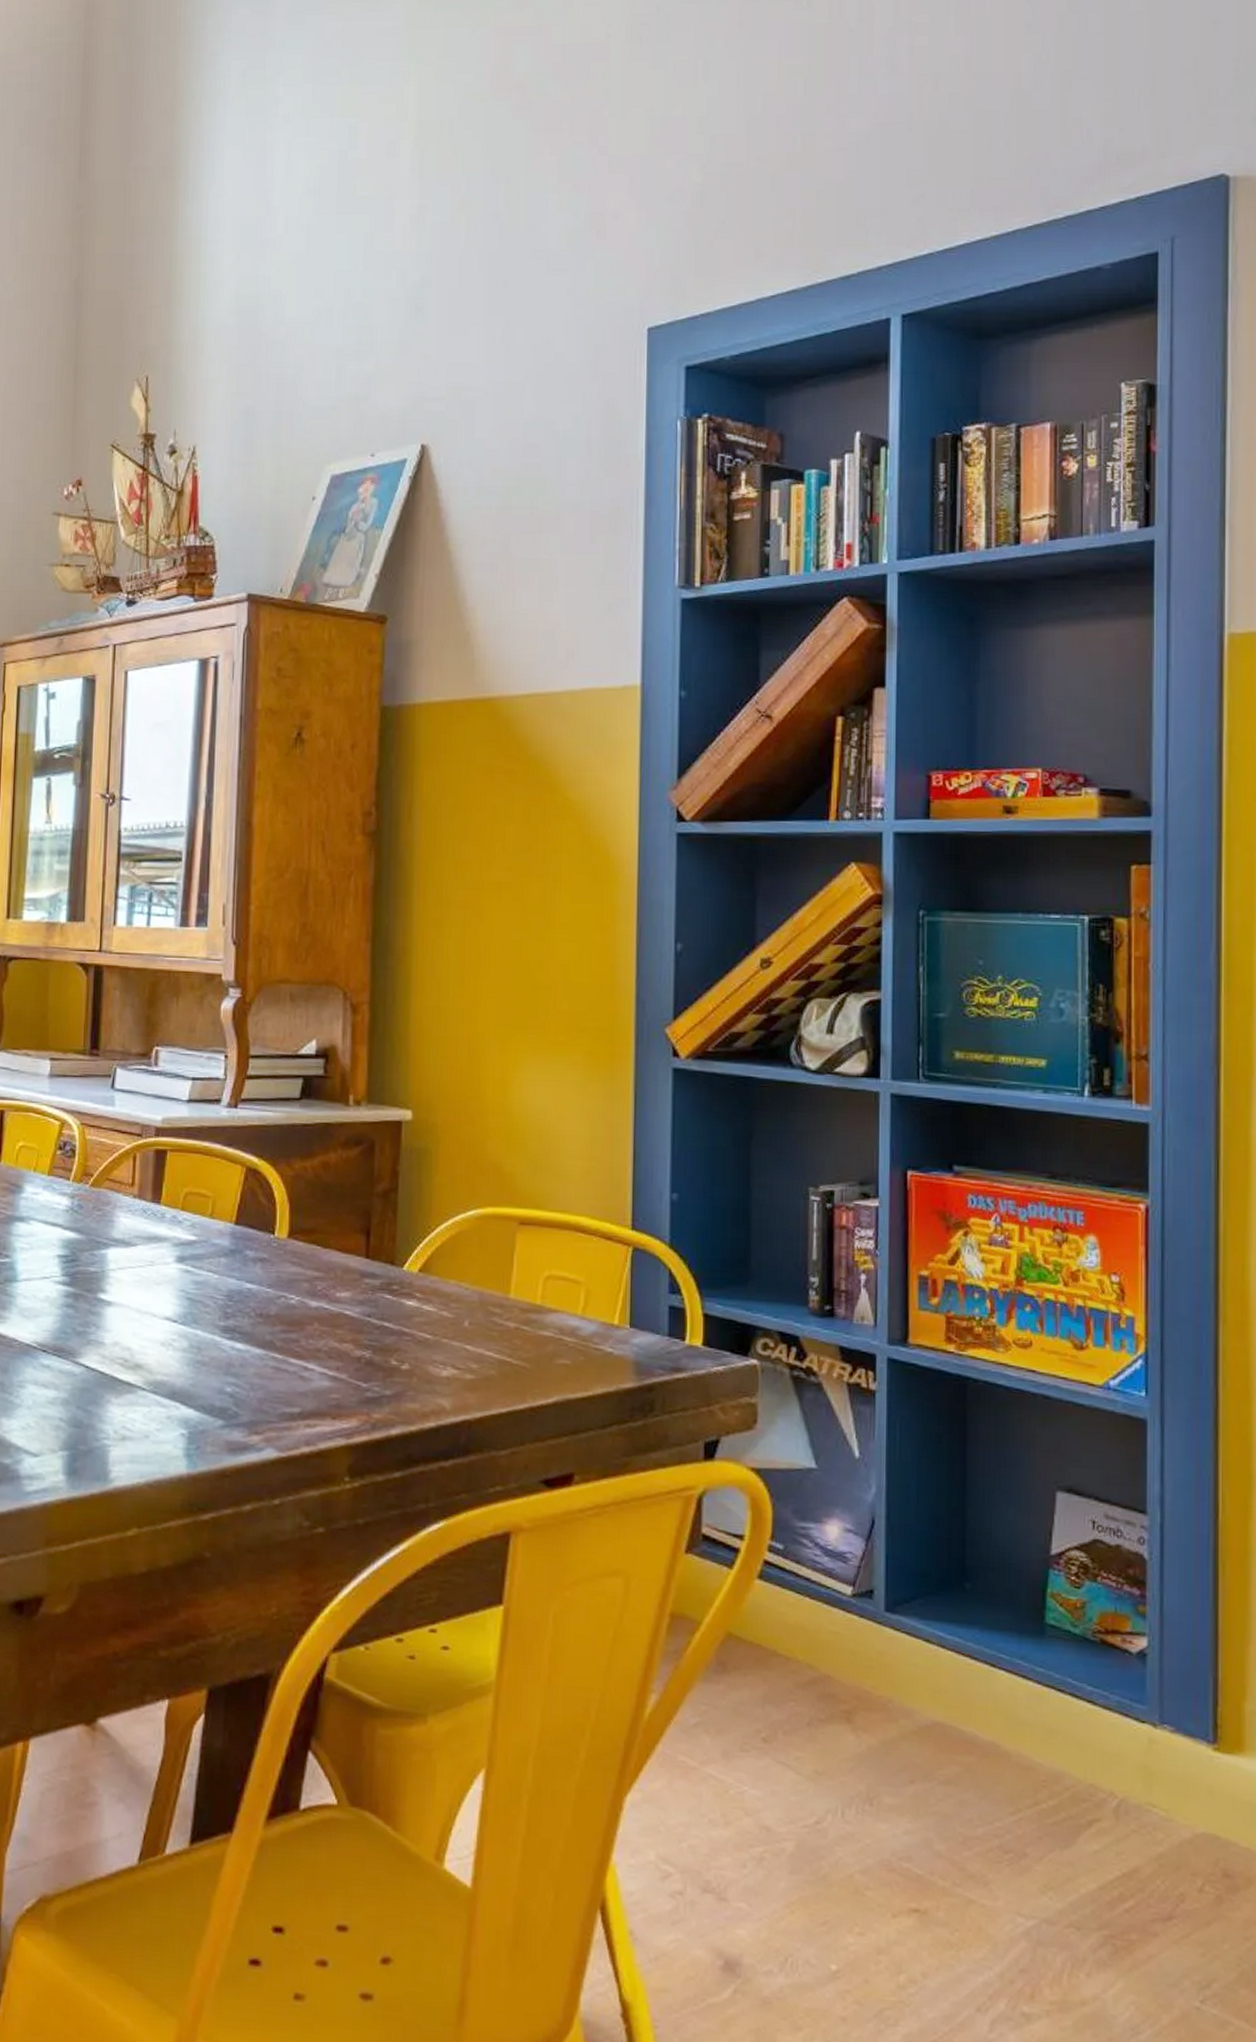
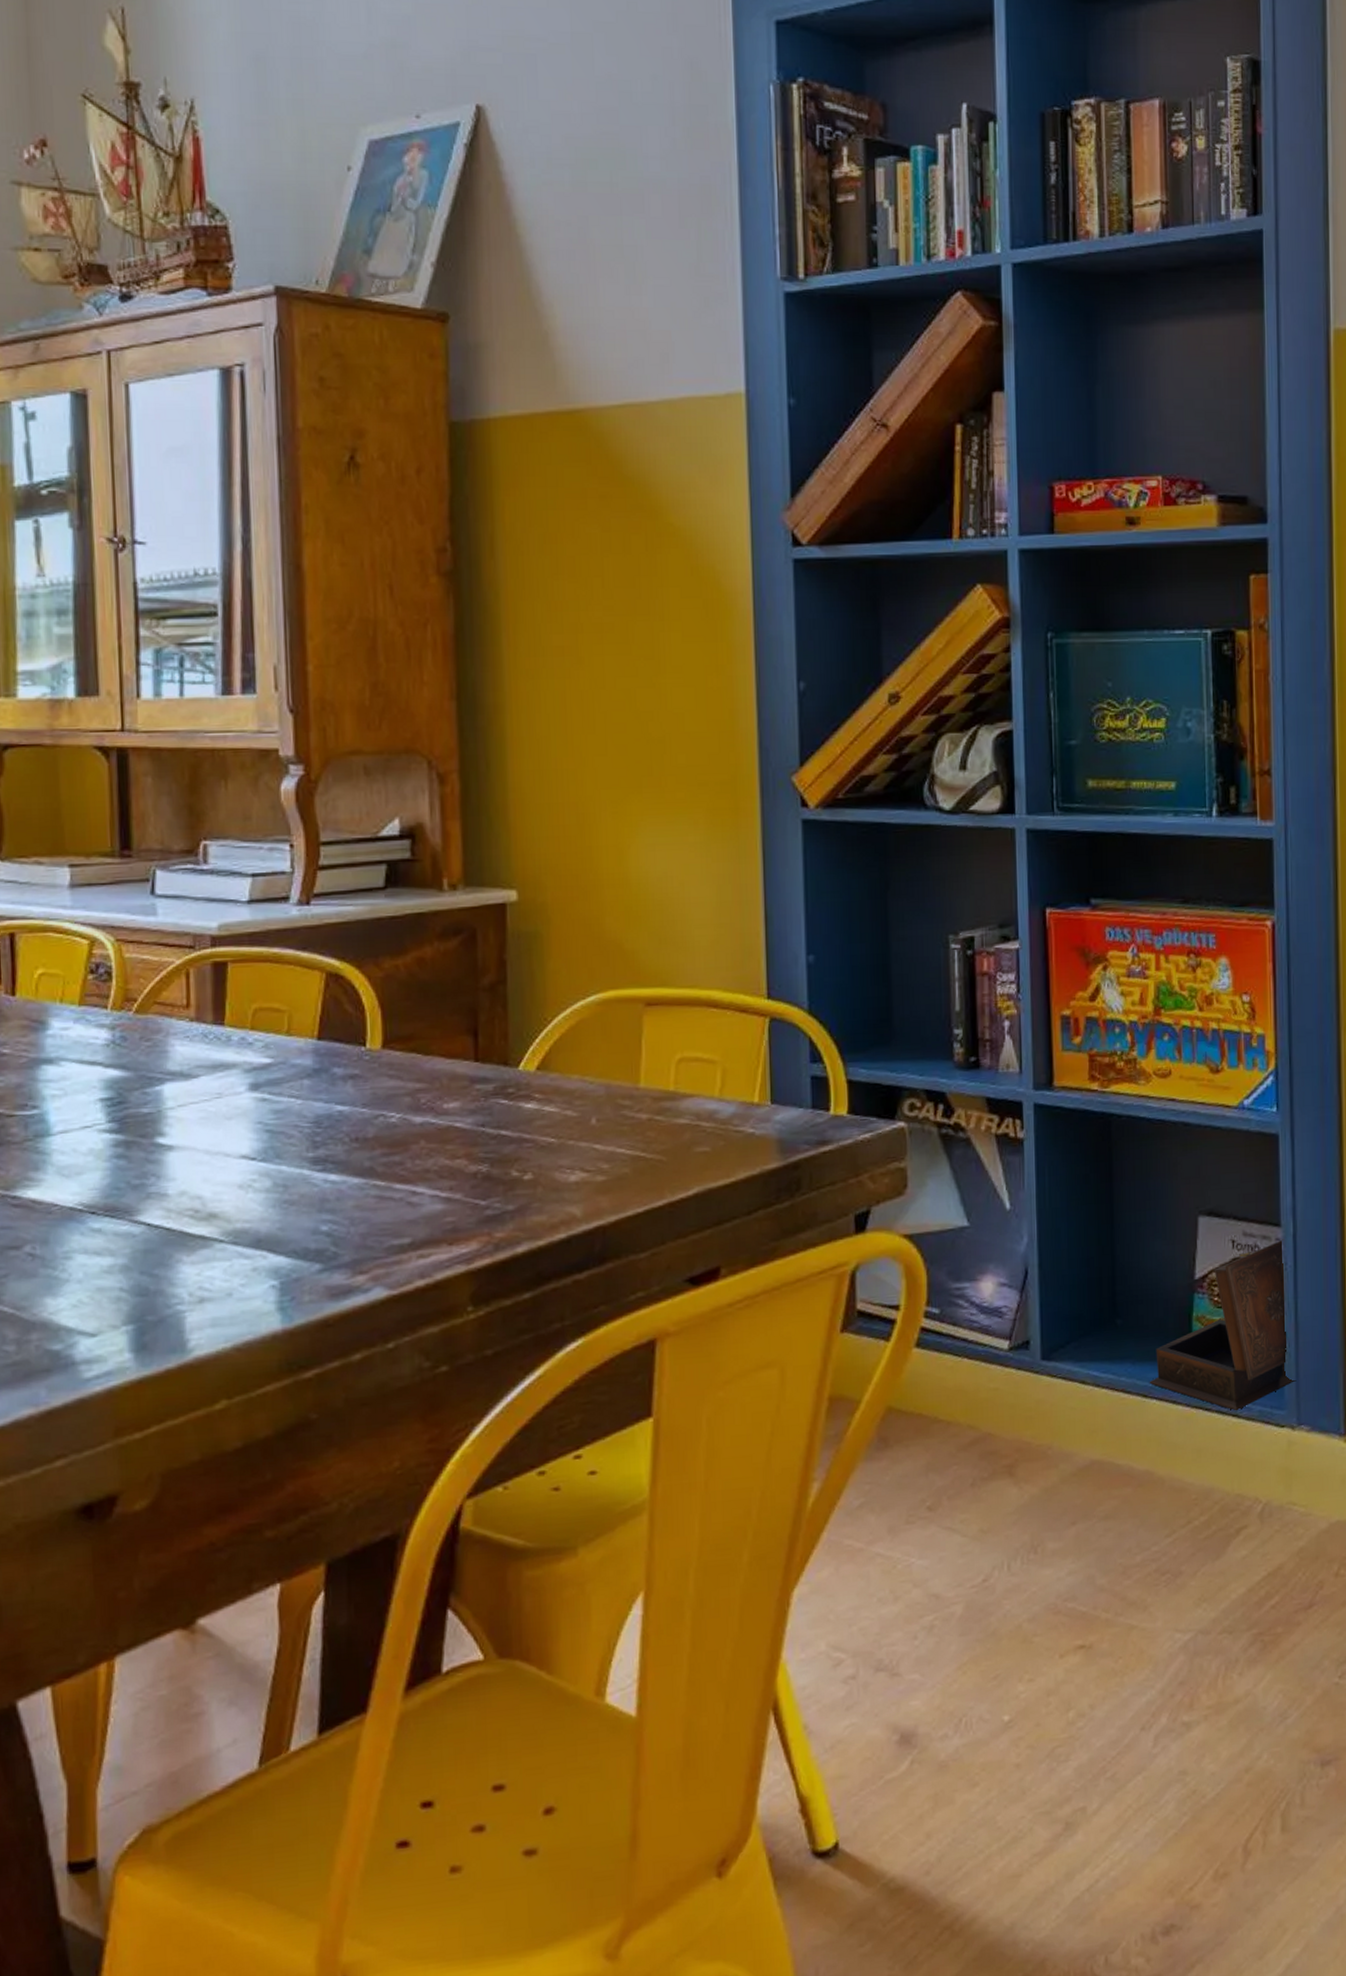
decorative box: none [998,1527,1160,1698] -> present [1149,1239,1297,1411]

